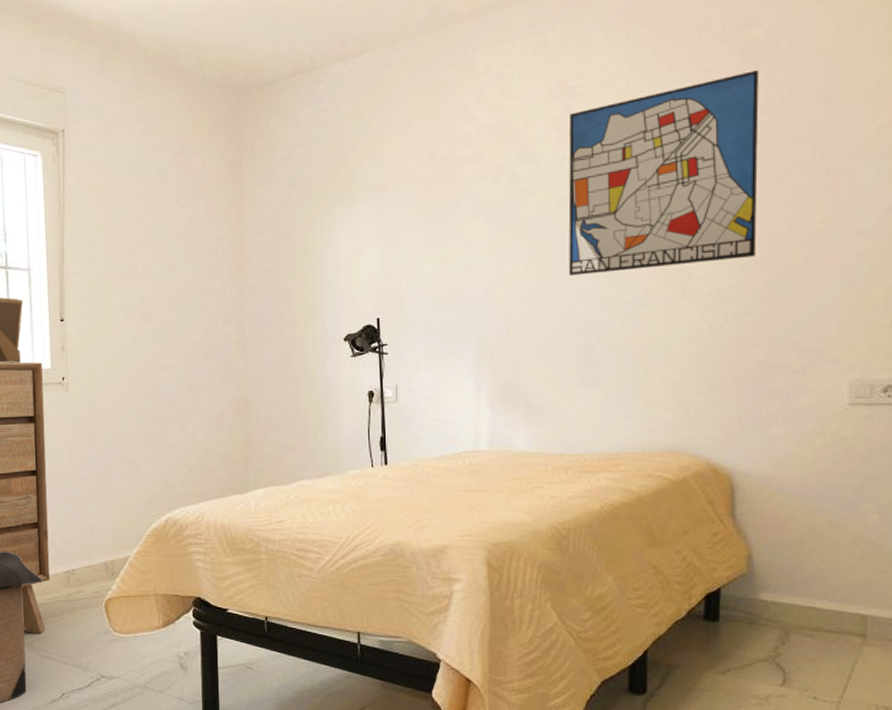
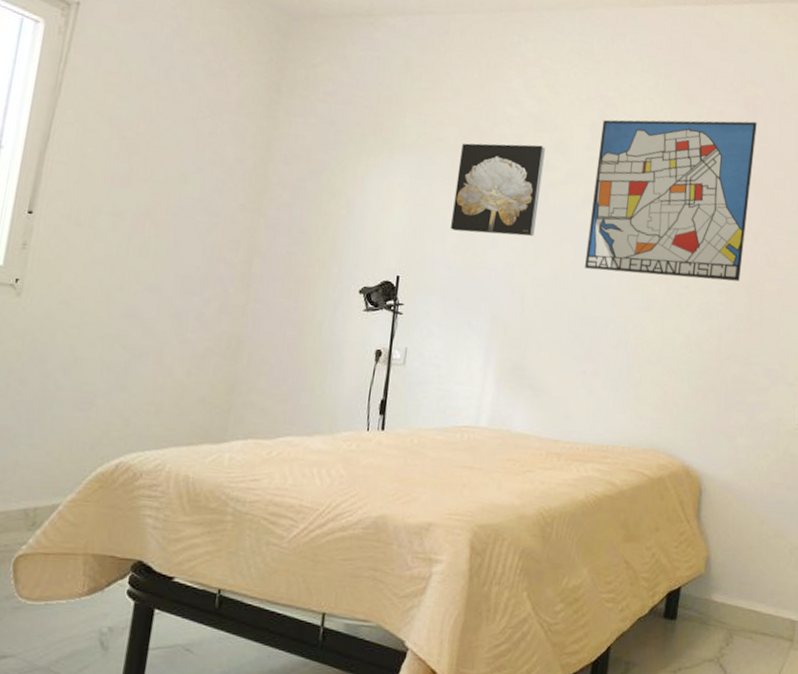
wall art: none [421,157,510,264] -> present [450,143,545,236]

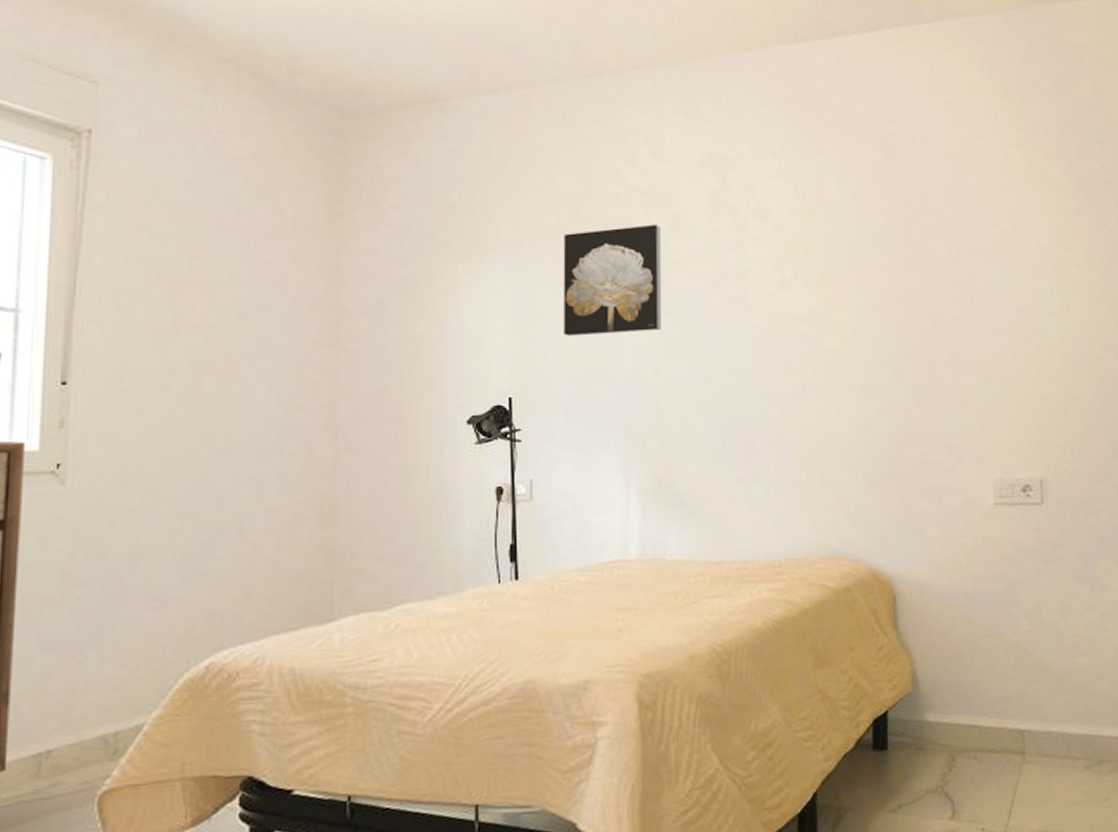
wall art: present [585,119,757,282] -> none [722,165,904,359]

